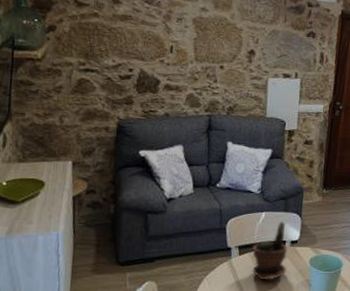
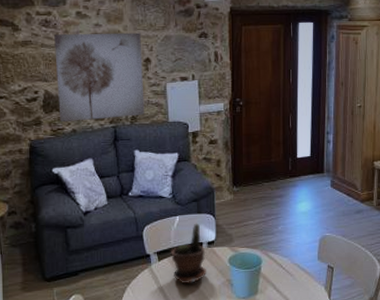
wall art: none [153,13,248,107] -> present [54,32,145,123]

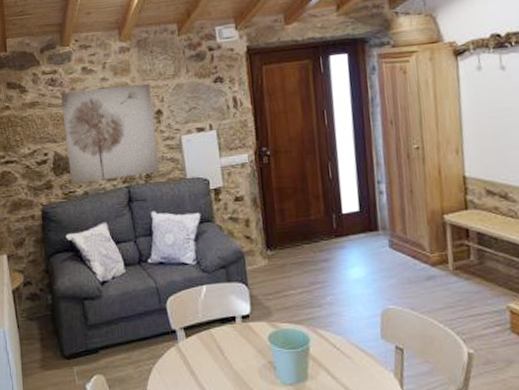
potted plant: present [170,223,206,283] -> none [198,293,243,365]

